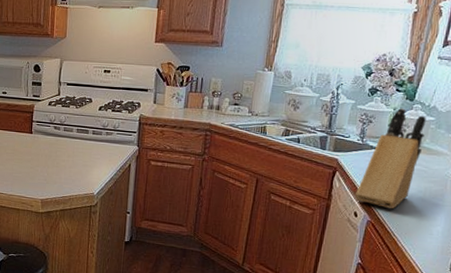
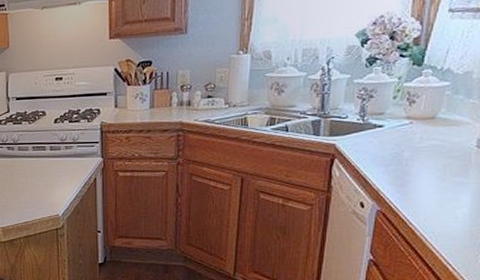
knife block: present [355,108,426,209] -> none [360,76,439,195]

